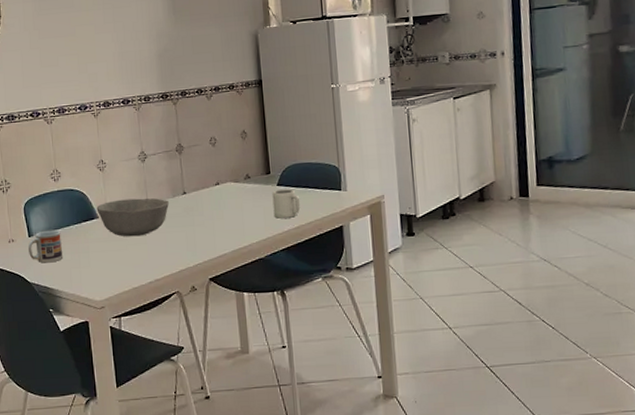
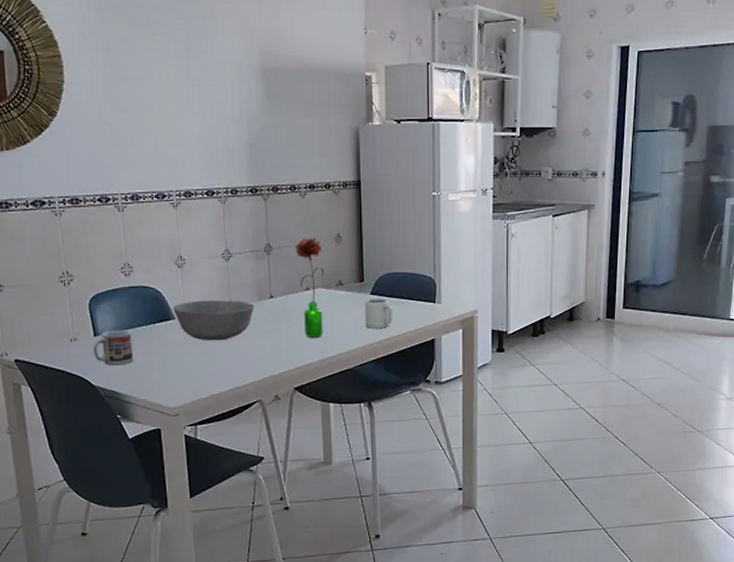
flower: none [204,135,234,230] -> present [295,238,323,338]

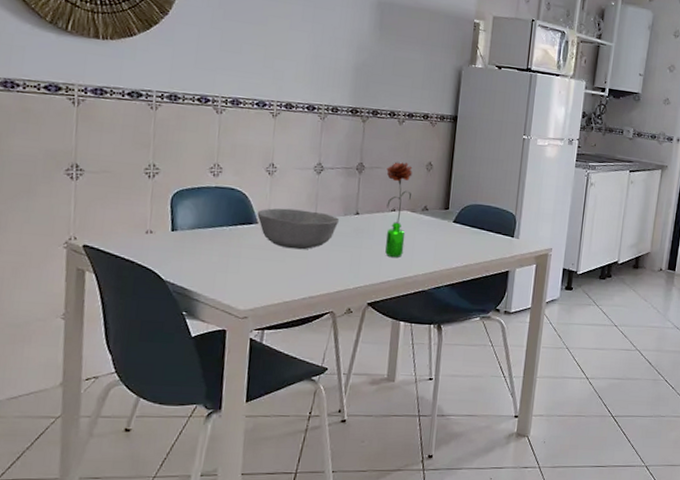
cup: present [93,329,133,366] -> none [168,227,211,263]
cup: present [365,298,393,329] -> none [444,226,473,256]

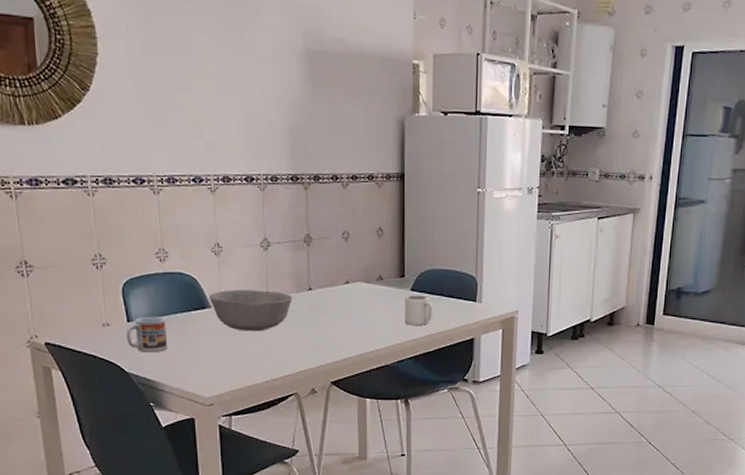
cup: none [168,227,211,263] -> present [127,316,167,353]
flower: present [385,162,413,257] -> none [335,230,364,332]
cup: none [444,226,473,256] -> present [404,295,433,325]

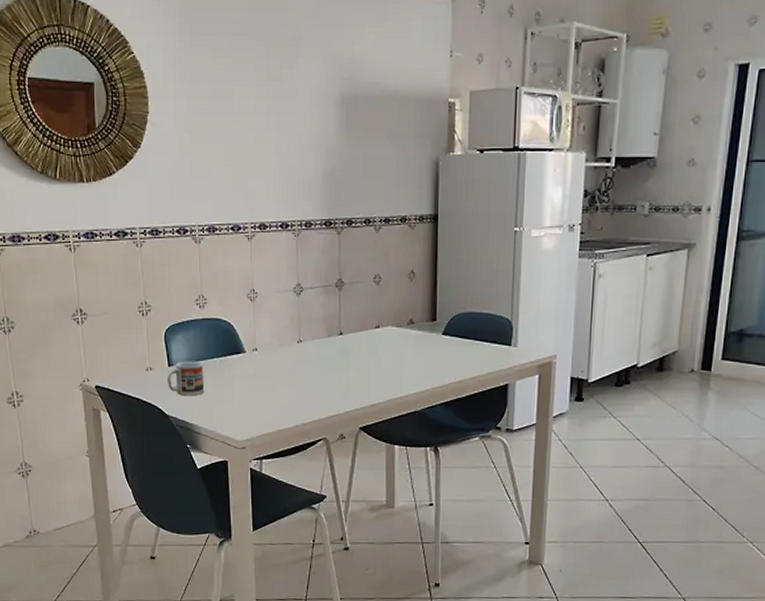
bowl: present [209,289,293,332] -> none [244,334,324,376]
cup: present [404,295,433,325] -> none [435,339,466,371]

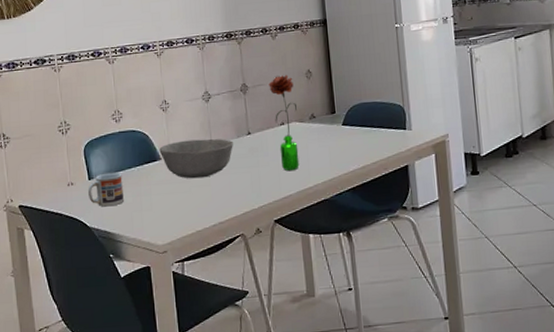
bowl: none [244,334,324,376] -> present [159,139,234,179]
flower: none [367,274,395,377] -> present [268,75,300,171]

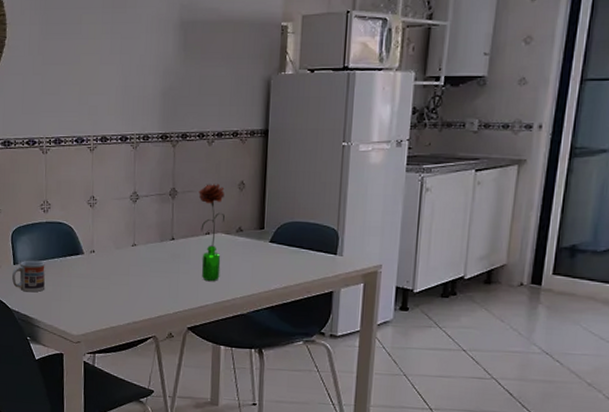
bowl: present [159,139,234,179] -> none [82,238,157,277]

